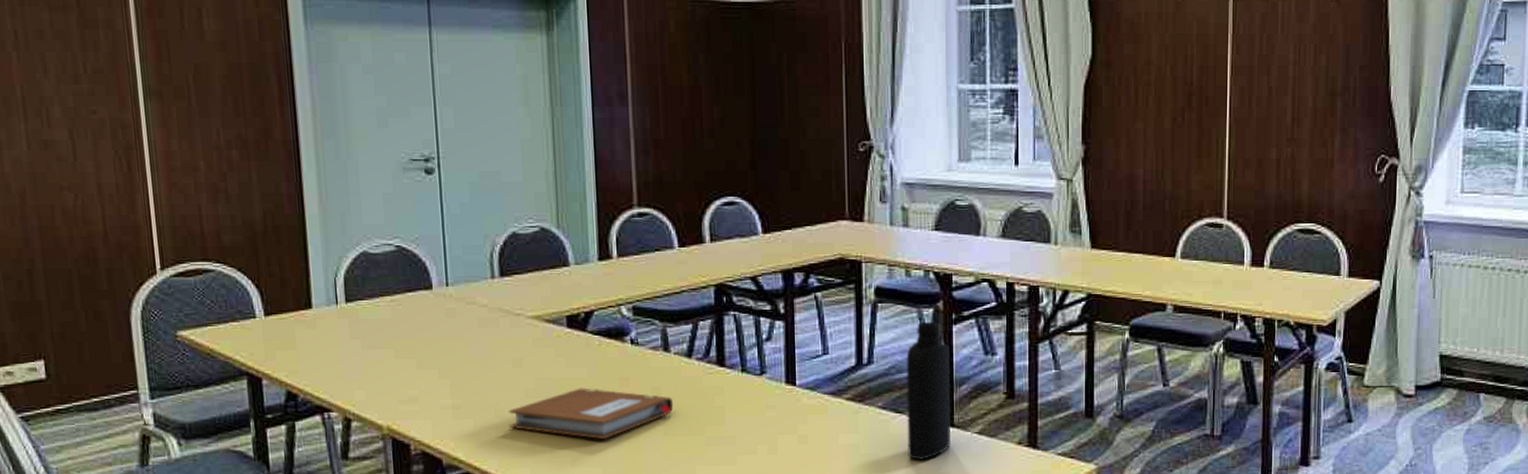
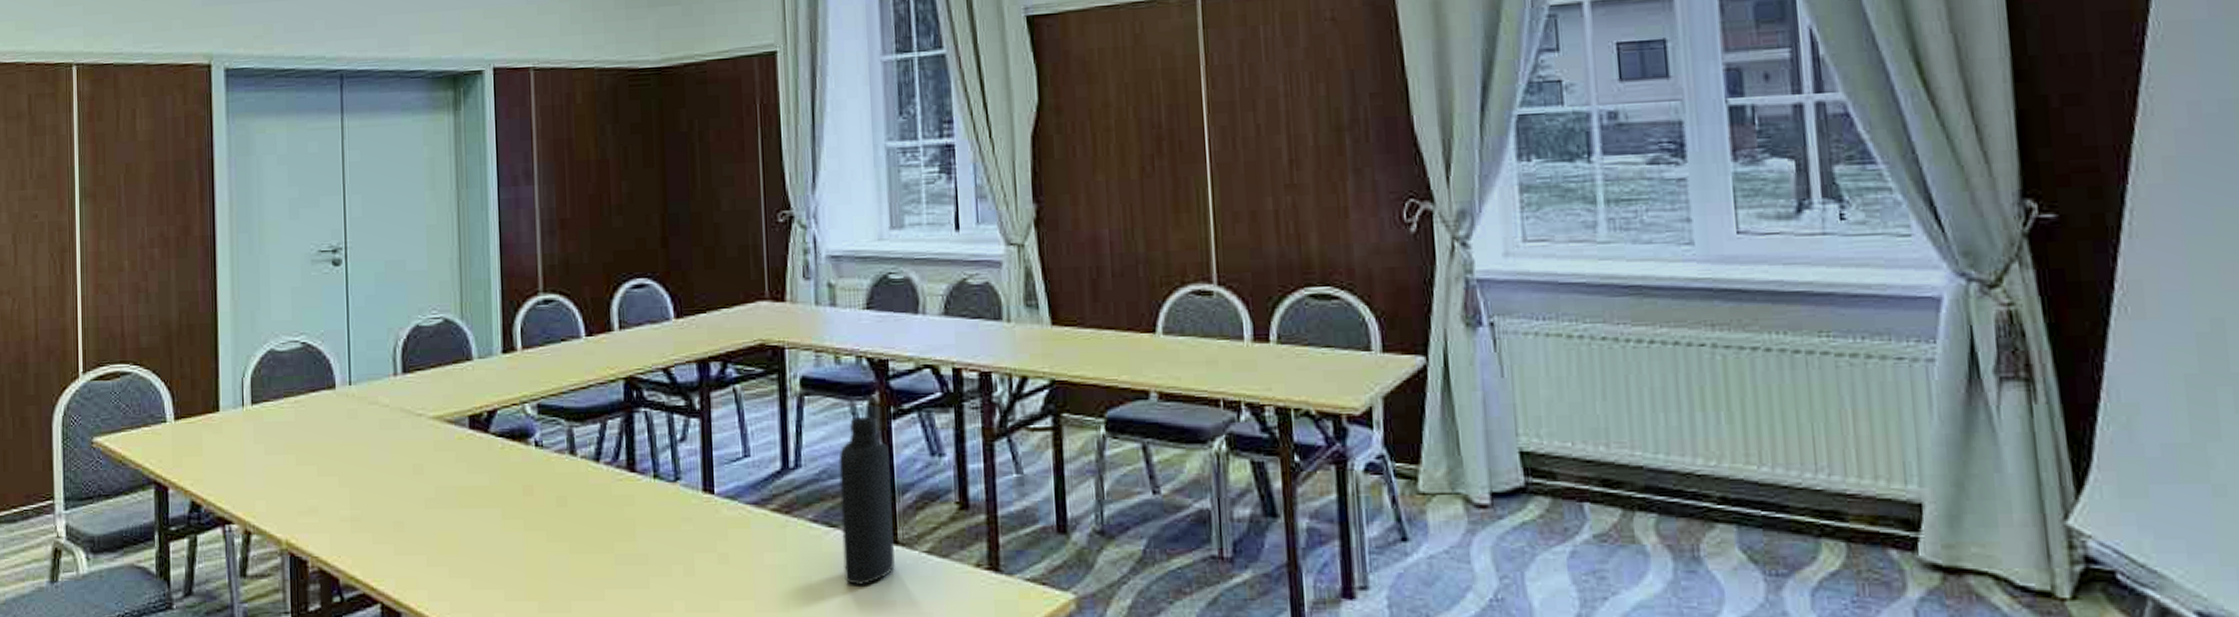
notebook: present [509,388,674,440] -> none [408,497,581,558]

